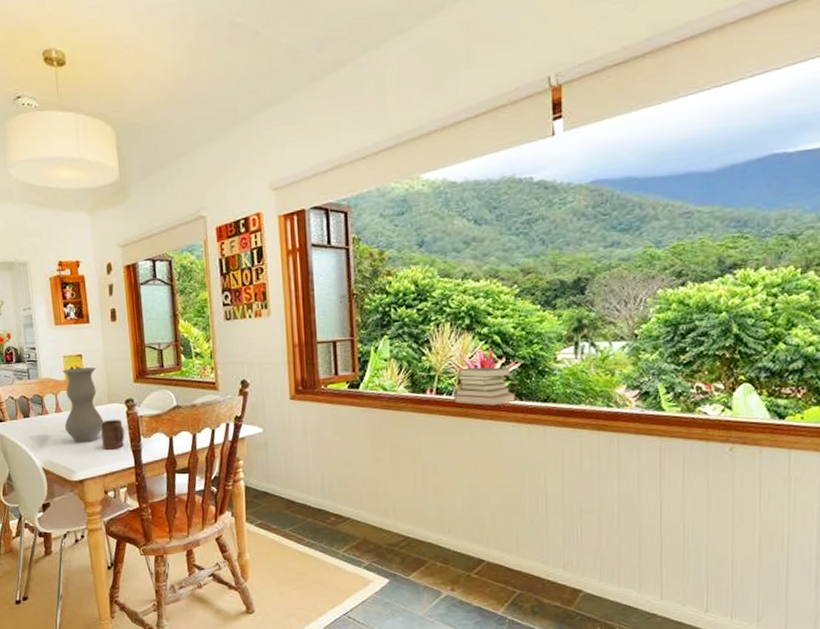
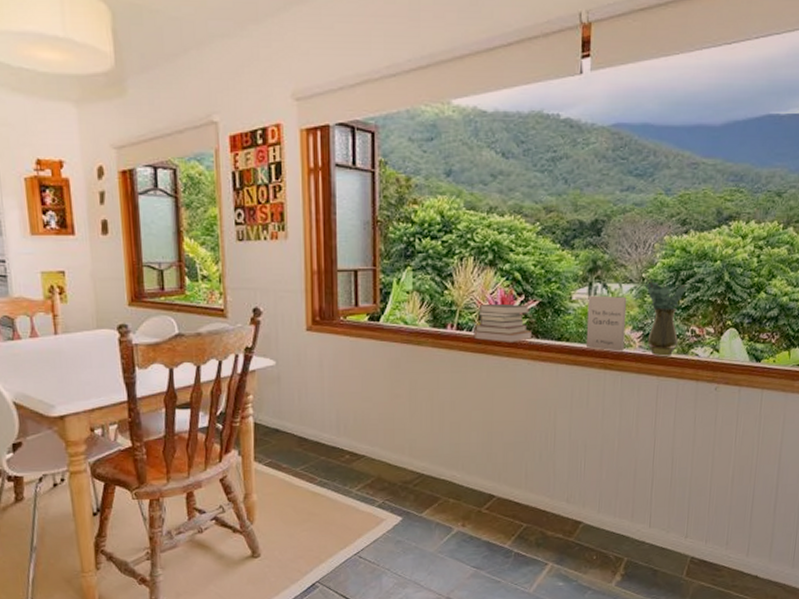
vase: present [62,367,104,443] -> none [40,287,91,373]
cup: present [100,419,125,450] -> none [87,347,116,381]
book: none [575,354,619,412] -> present [586,295,627,352]
vase: none [638,333,687,416] -> present [644,277,686,356]

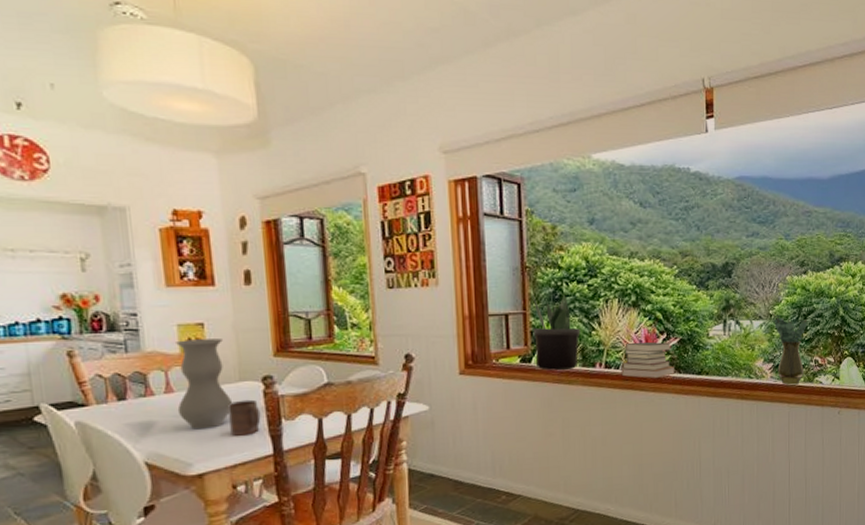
vase: none [40,287,91,373] -> present [176,339,233,430]
cup: none [87,347,116,381] -> present [228,399,261,436]
planter: none [382,251,432,331] -> present [533,295,581,371]
book: present [586,295,627,352] -> none [723,331,758,383]

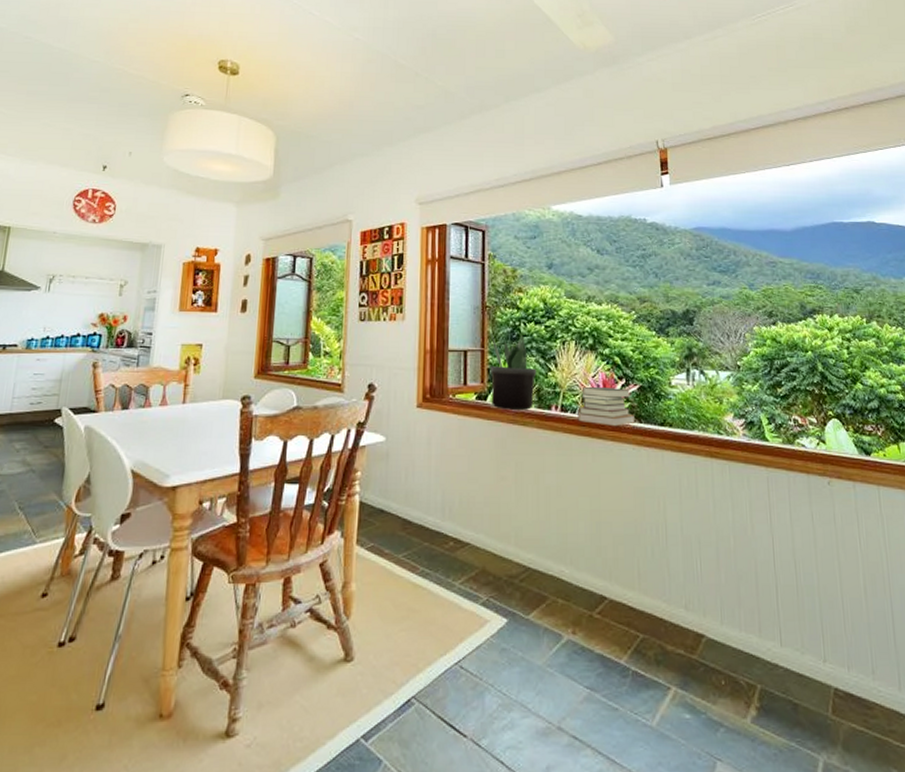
vase: present [176,339,233,430] -> none [167,358,215,442]
cup: present [228,399,261,436] -> none [207,417,235,452]
vase: present [772,313,808,385] -> none [740,365,782,446]

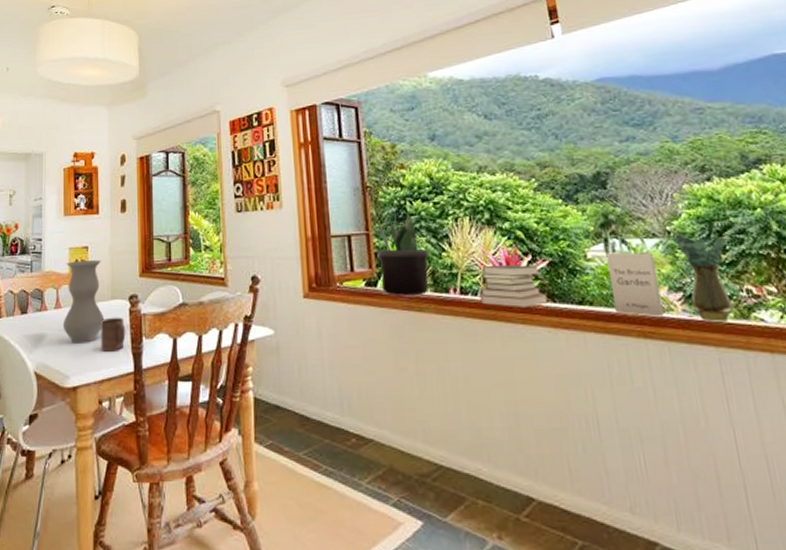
vase: none [167,358,215,442] -> present [62,260,105,344]
cup: none [207,417,235,452] -> present [101,317,126,352]
book: none [687,381,728,439] -> present [606,252,664,317]
vase: none [740,365,782,446] -> present [670,230,733,322]

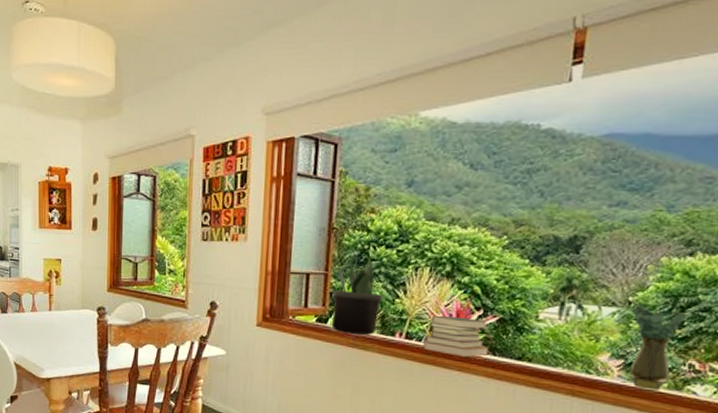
vase: present [62,260,105,344] -> none [38,271,75,344]
cup: present [101,317,126,352] -> none [71,324,94,353]
book: present [606,252,664,317] -> none [551,316,607,379]

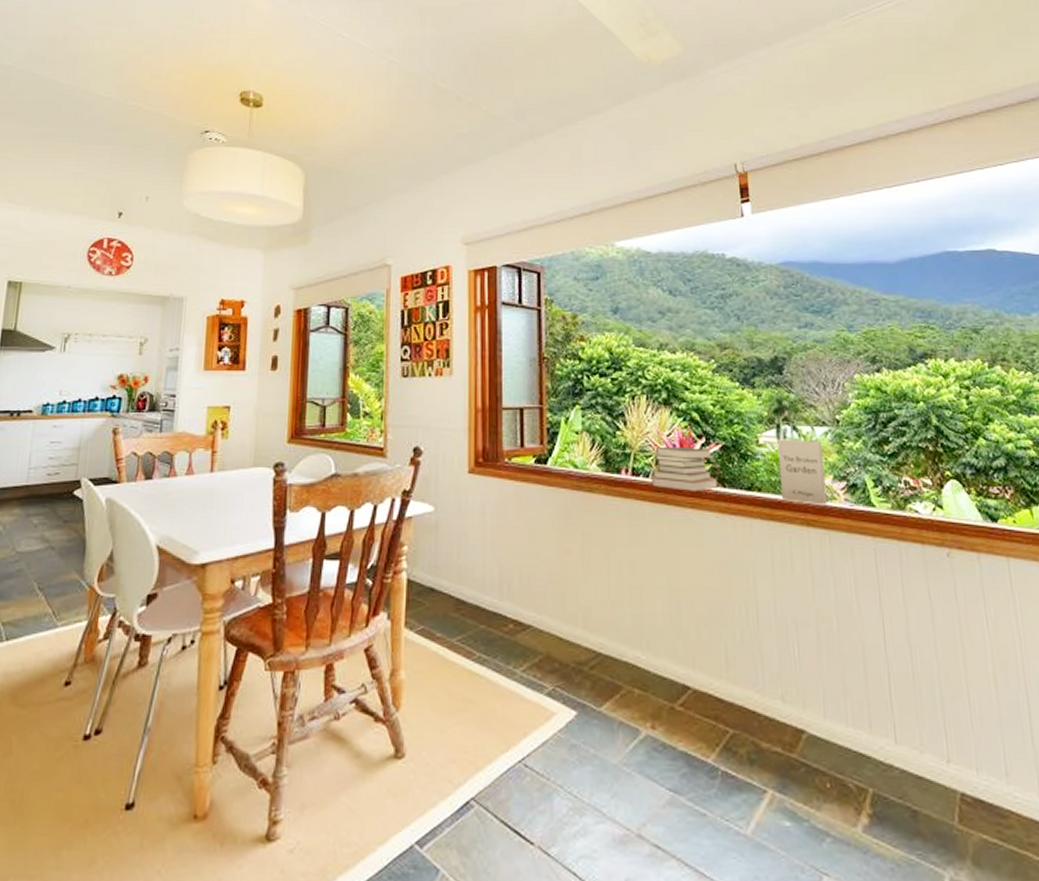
planter: present [332,257,383,336] -> none [550,388,603,476]
book: none [551,316,607,379] -> present [777,439,827,505]
vase: present [629,300,686,391] -> none [839,419,891,512]

